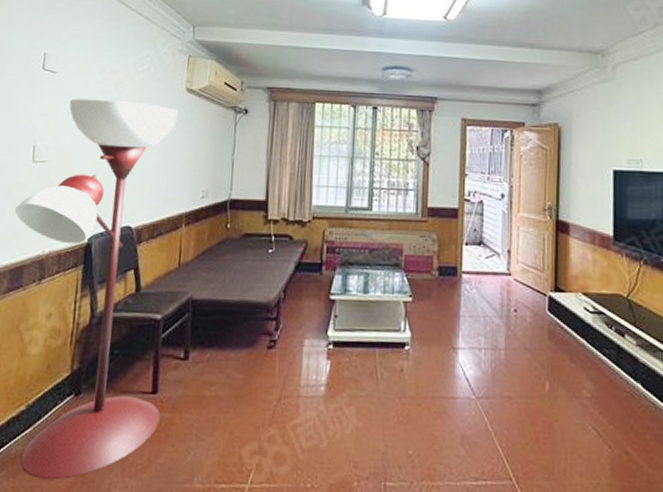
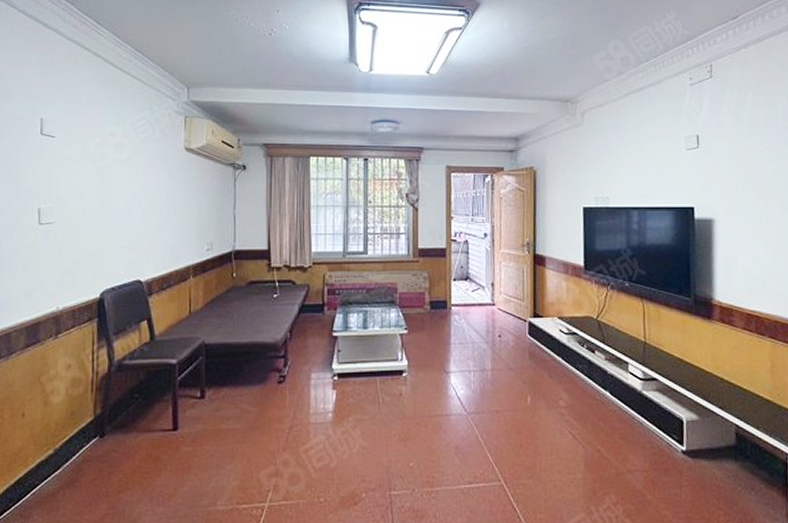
floor lamp: present [14,99,178,479] -> none [25,161,182,512]

